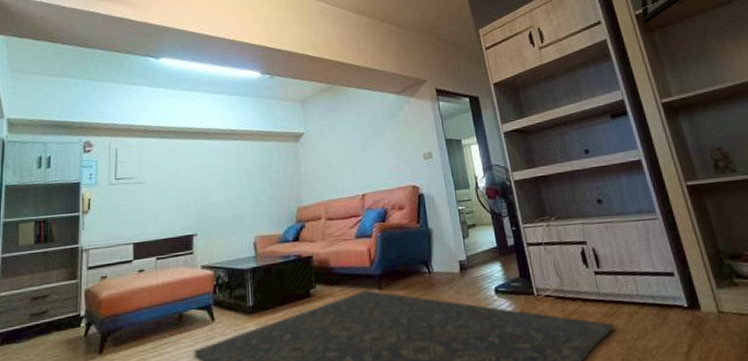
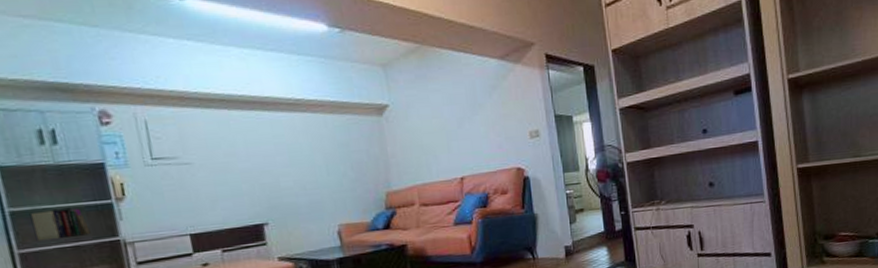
decorative figurine: present [709,145,738,176] -> none [824,127,849,158]

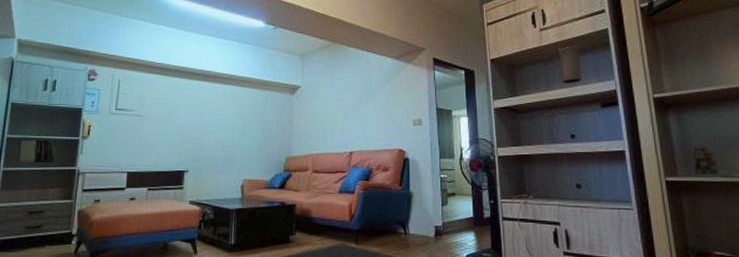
vase: none [687,21,714,72] -> present [558,43,582,84]
decorative figurine: none [824,127,849,158] -> present [692,146,719,175]

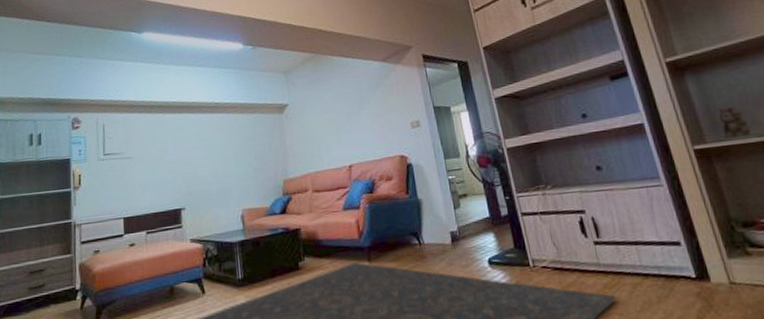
books: present [18,140,58,164] -> none [12,195,52,223]
vase: present [558,43,582,84] -> none [554,17,585,62]

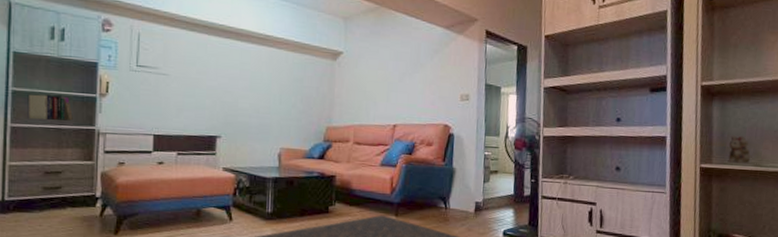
books: none [12,195,52,223] -> present [27,94,73,121]

